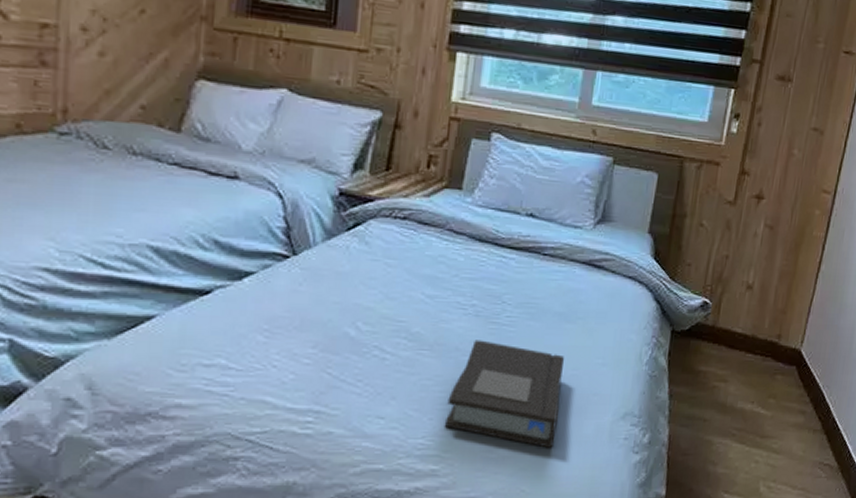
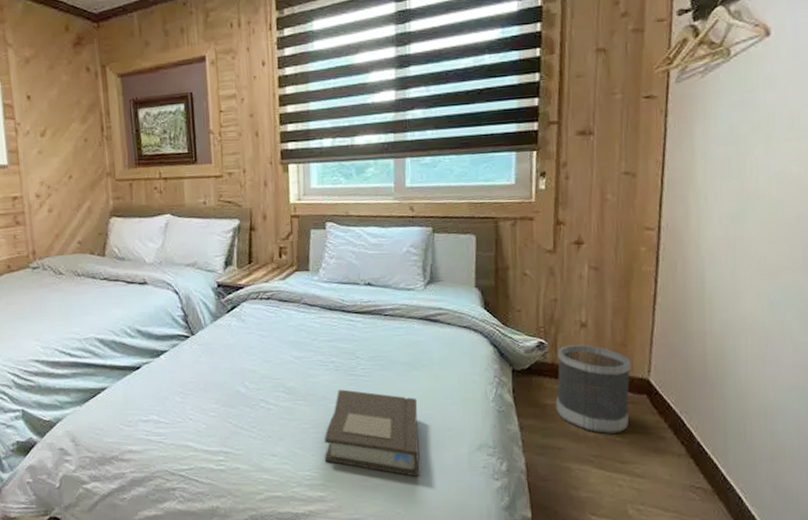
wastebasket: none [708,308,787,406] -> present [556,345,631,434]

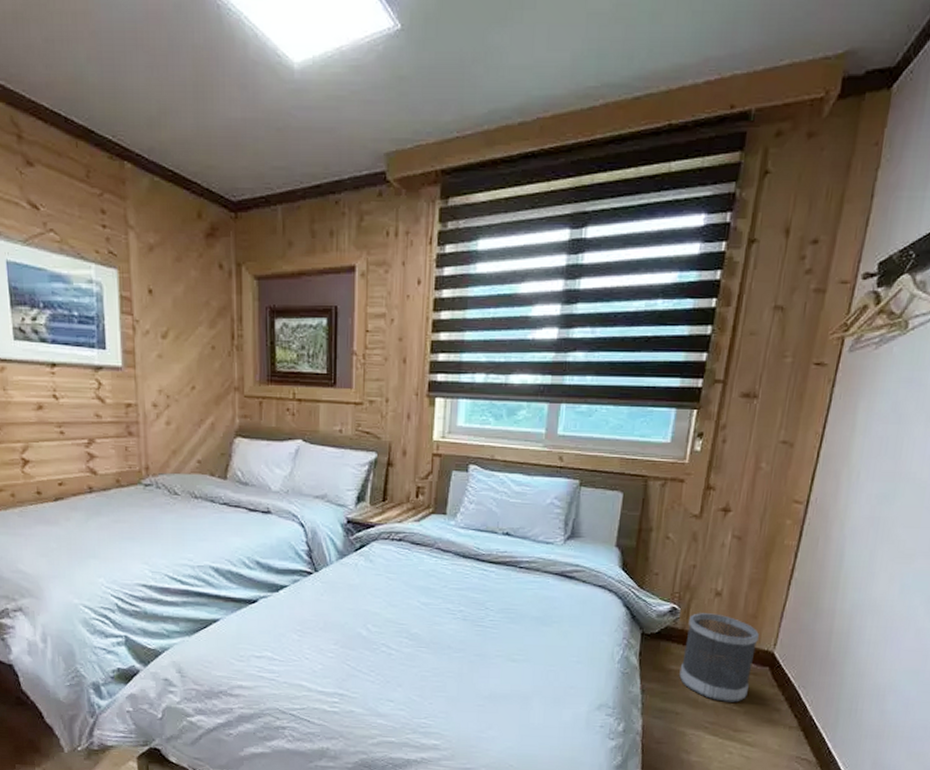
book: present [324,389,420,477] -> none [442,639,543,731]

